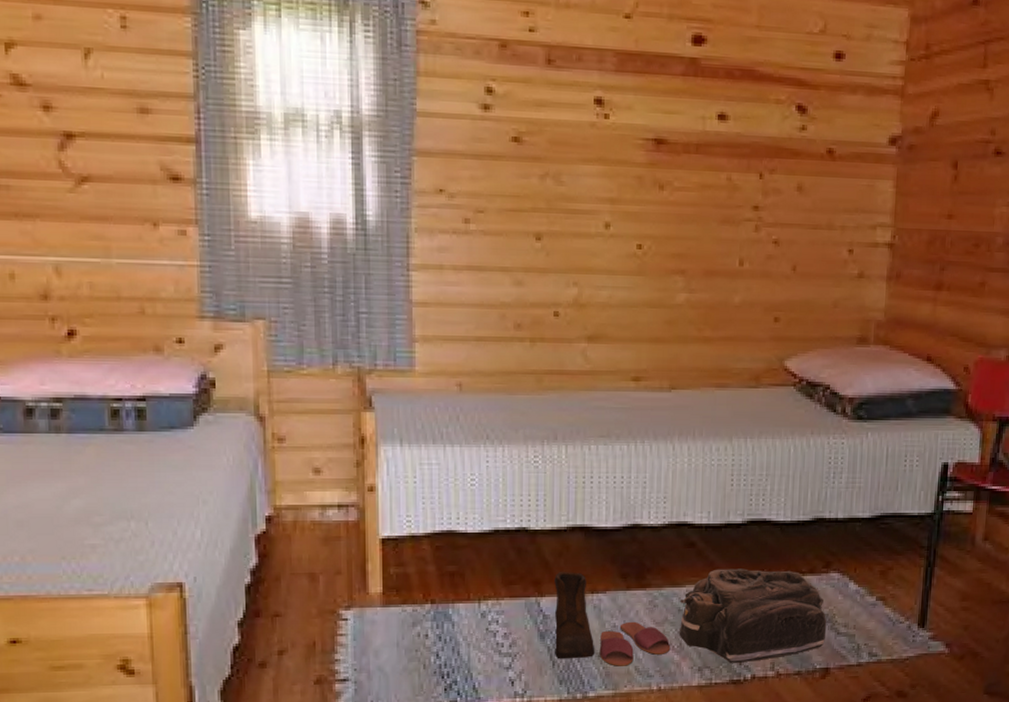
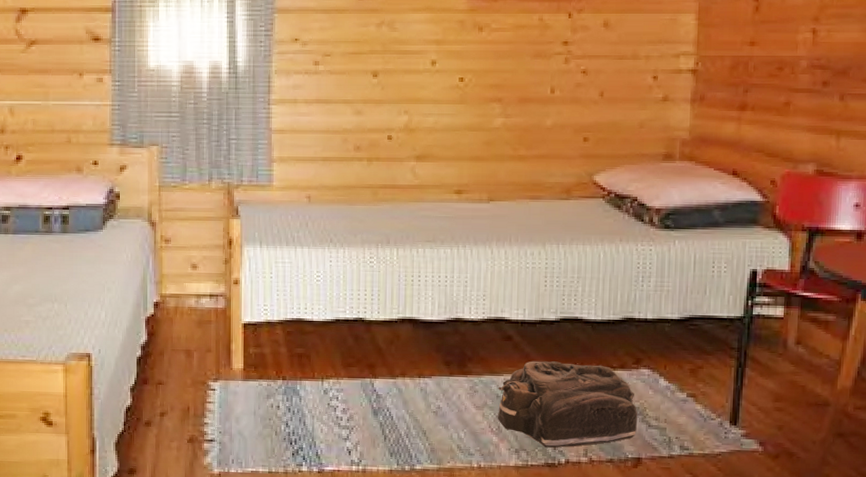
boot: present [554,571,595,659] -> none [386,357,422,435]
slippers: present [599,621,671,666] -> none [425,404,490,444]

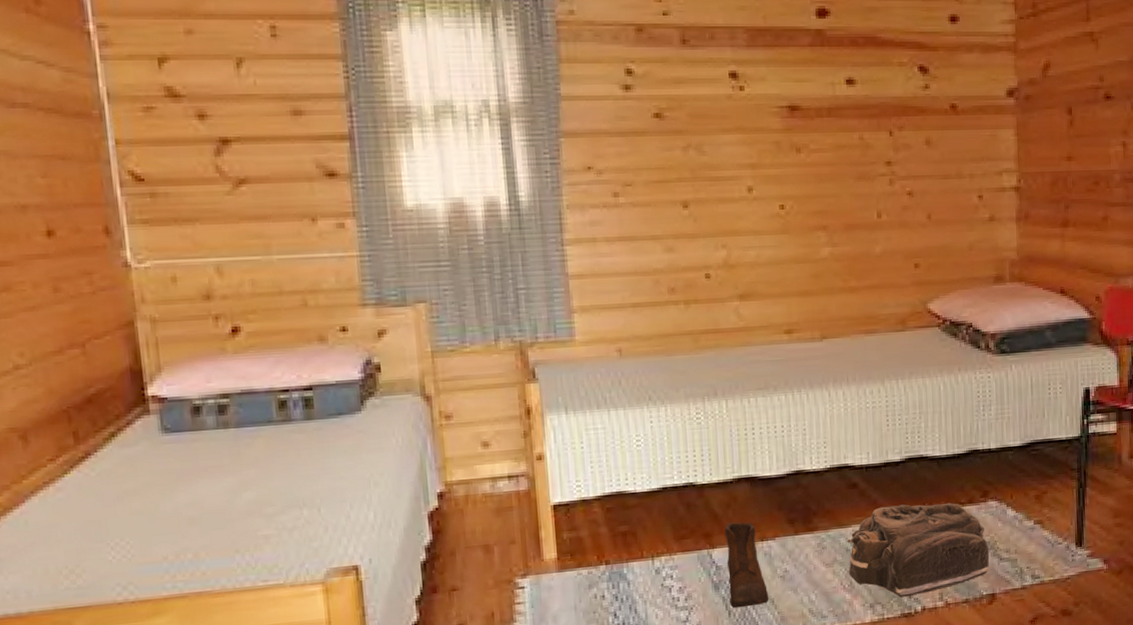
boot: none [386,357,422,435] -> present [724,521,769,608]

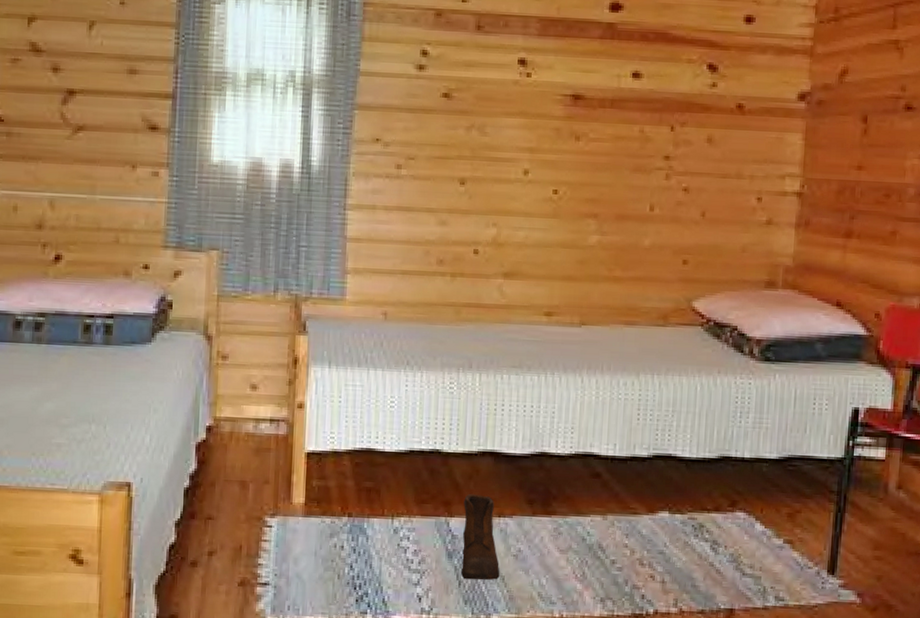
duffel bag: present [847,502,990,597] -> none [582,501,732,597]

